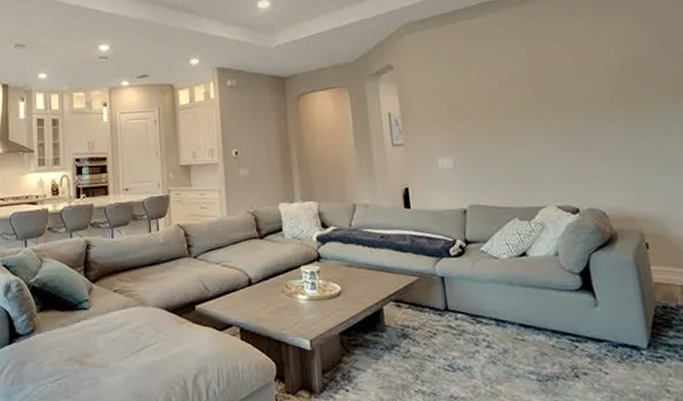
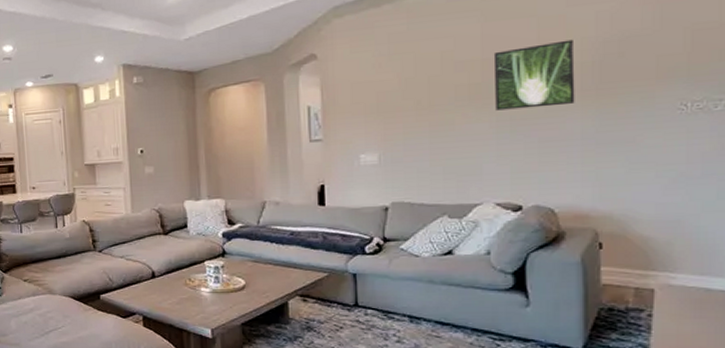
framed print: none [538,61,608,121] -> present [493,39,575,111]

